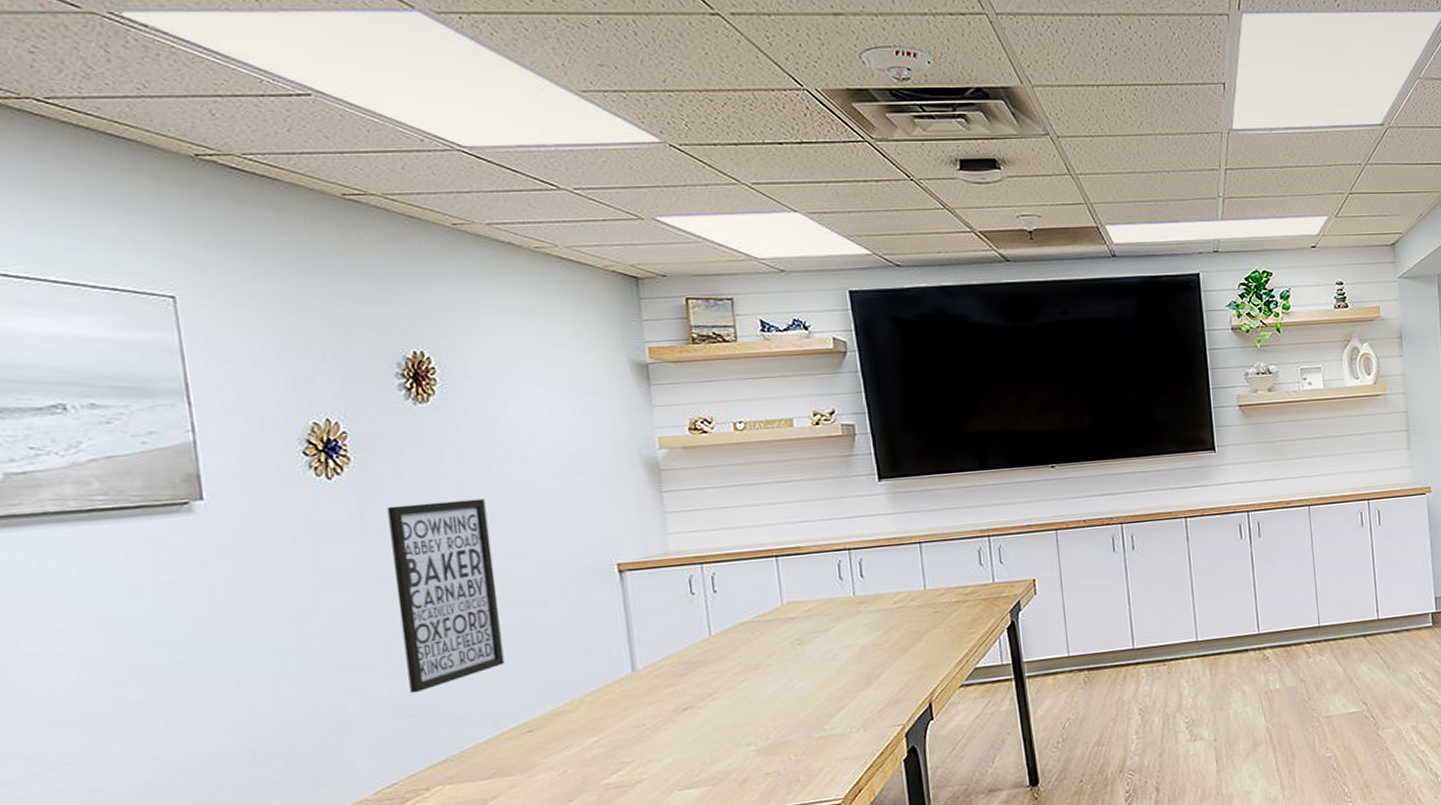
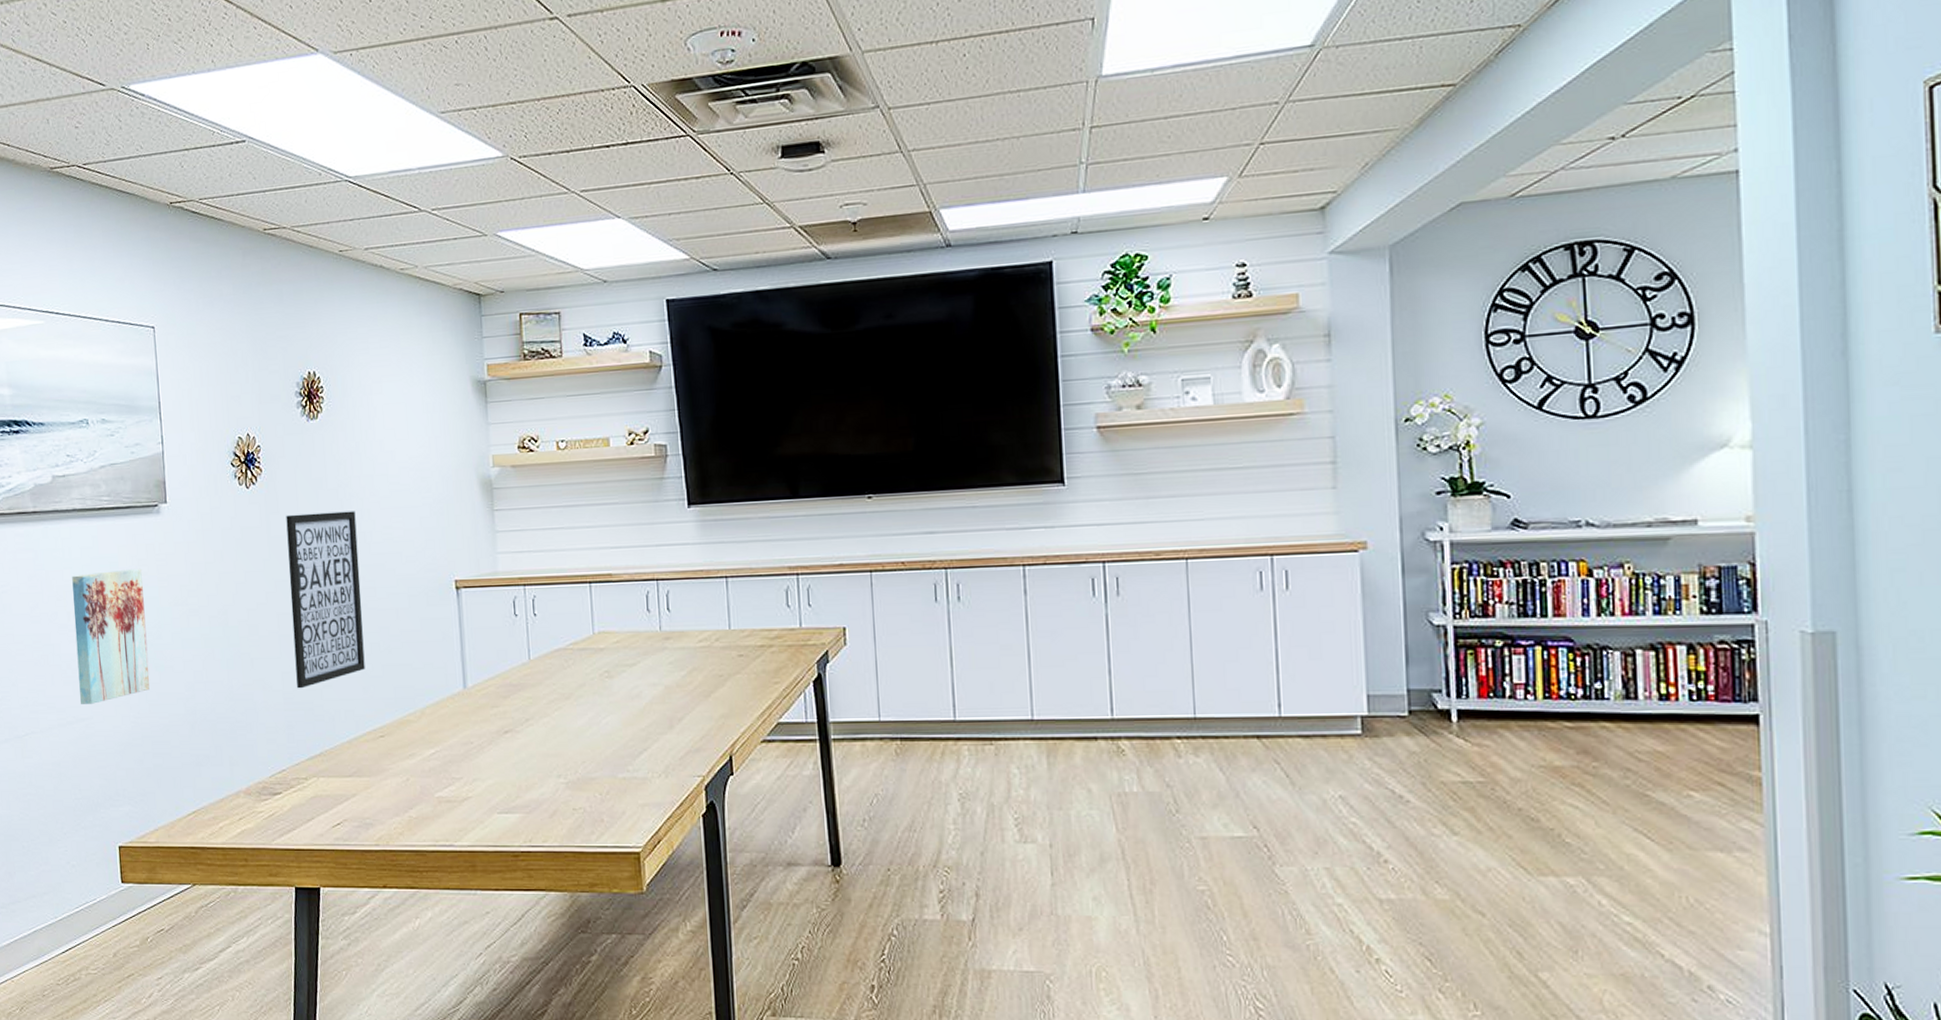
wall art: none [44,577,184,746] -> present [72,568,150,704]

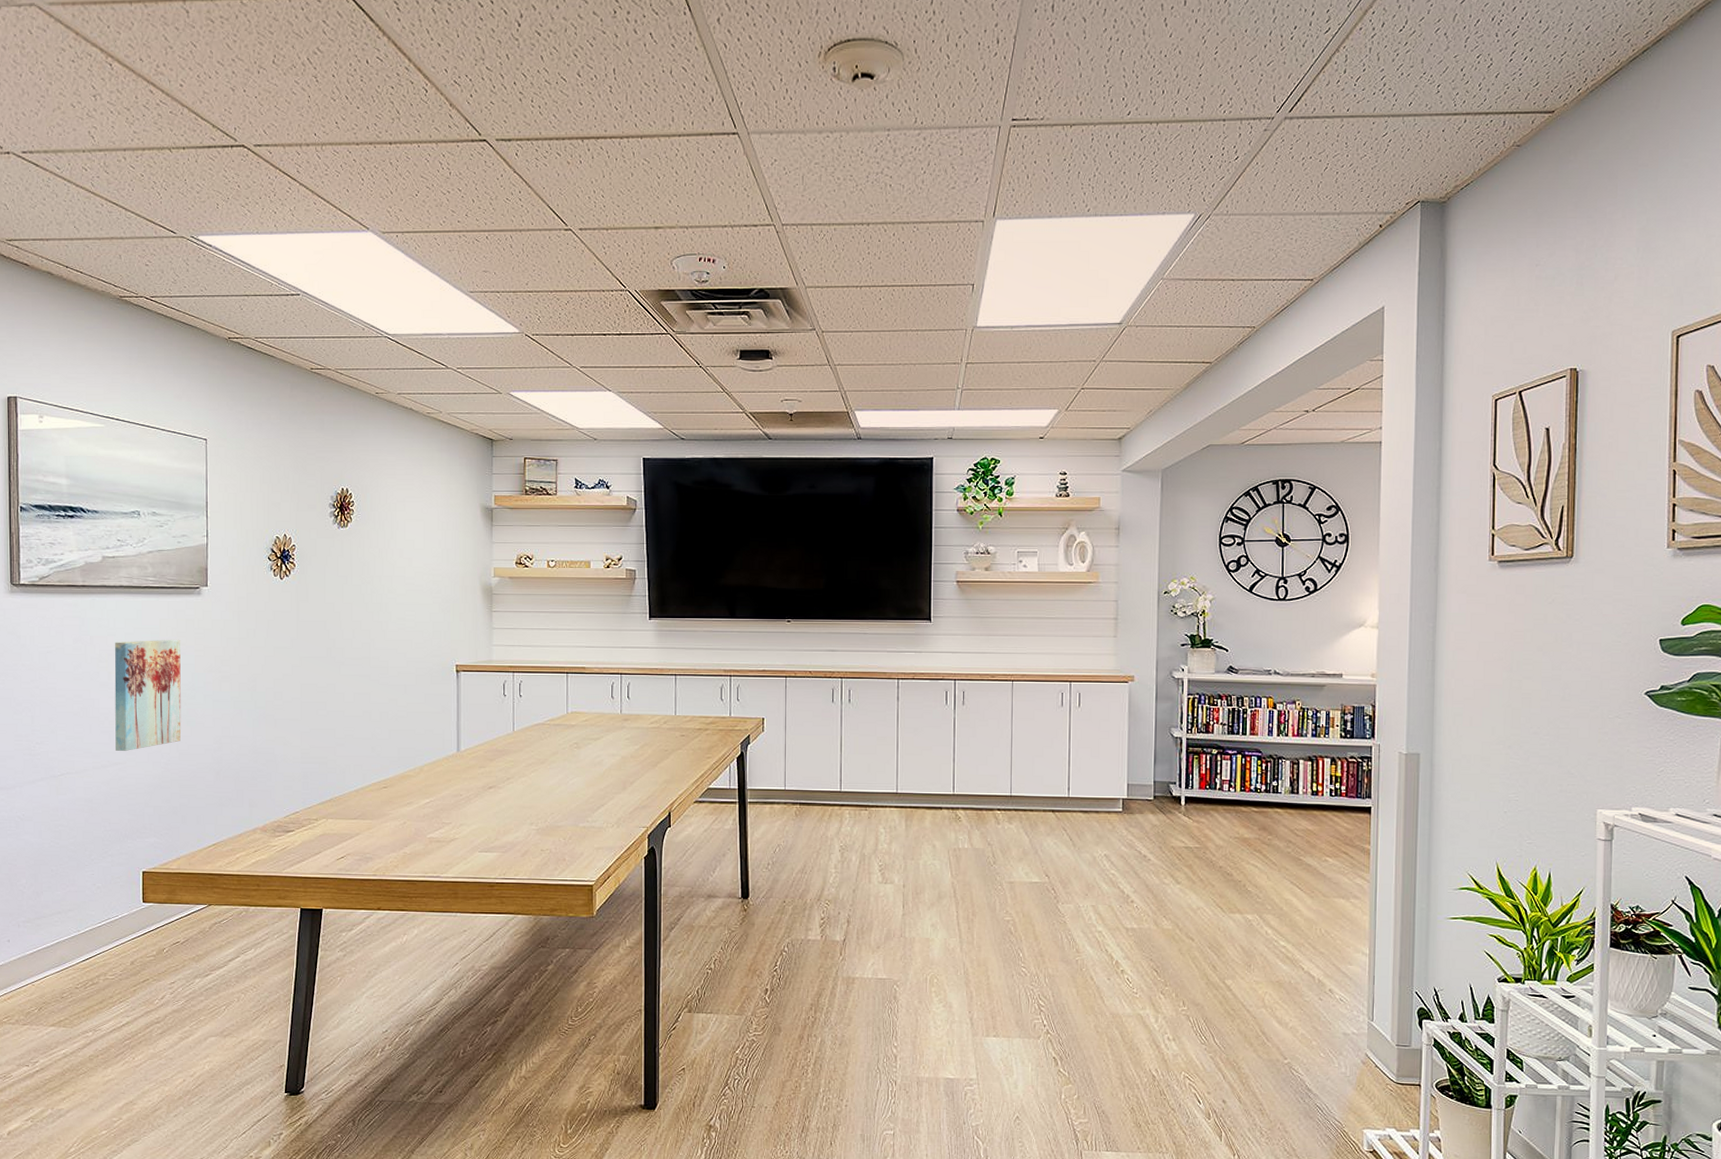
wall art: present [286,511,365,689] -> none [313,603,375,746]

